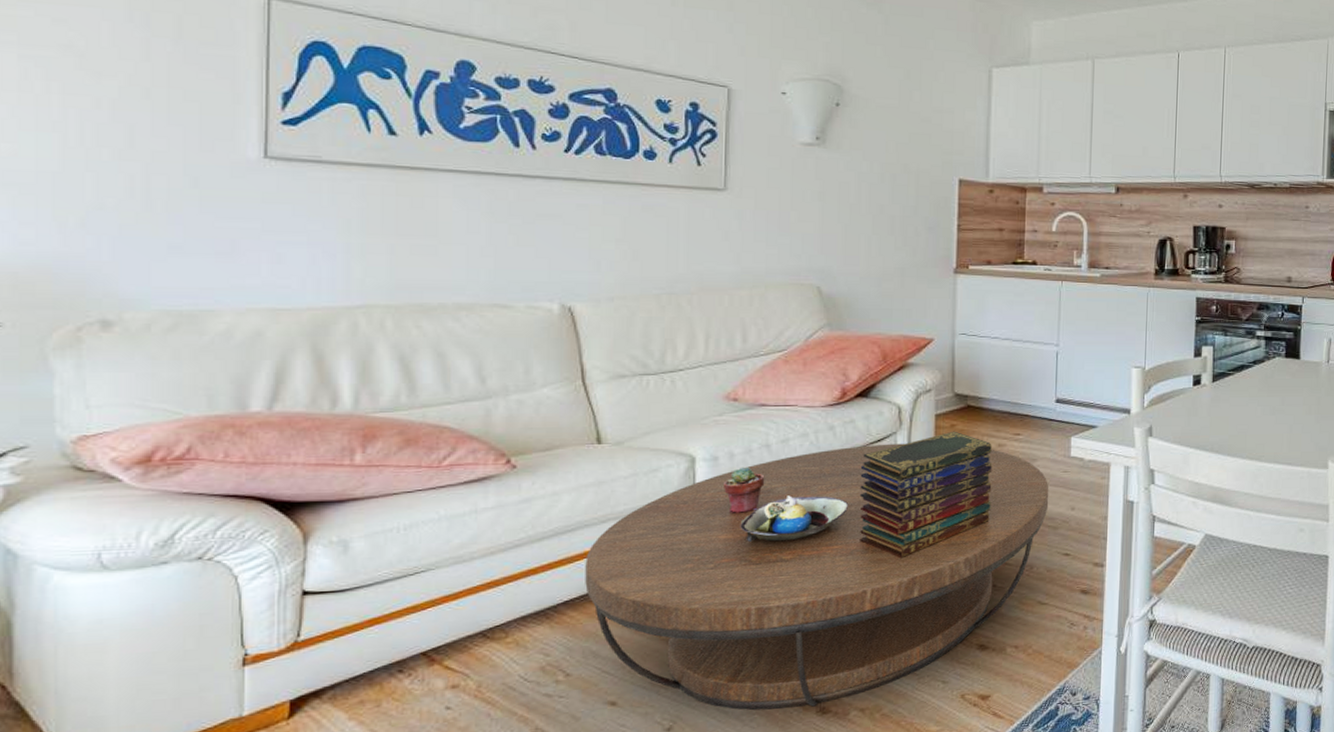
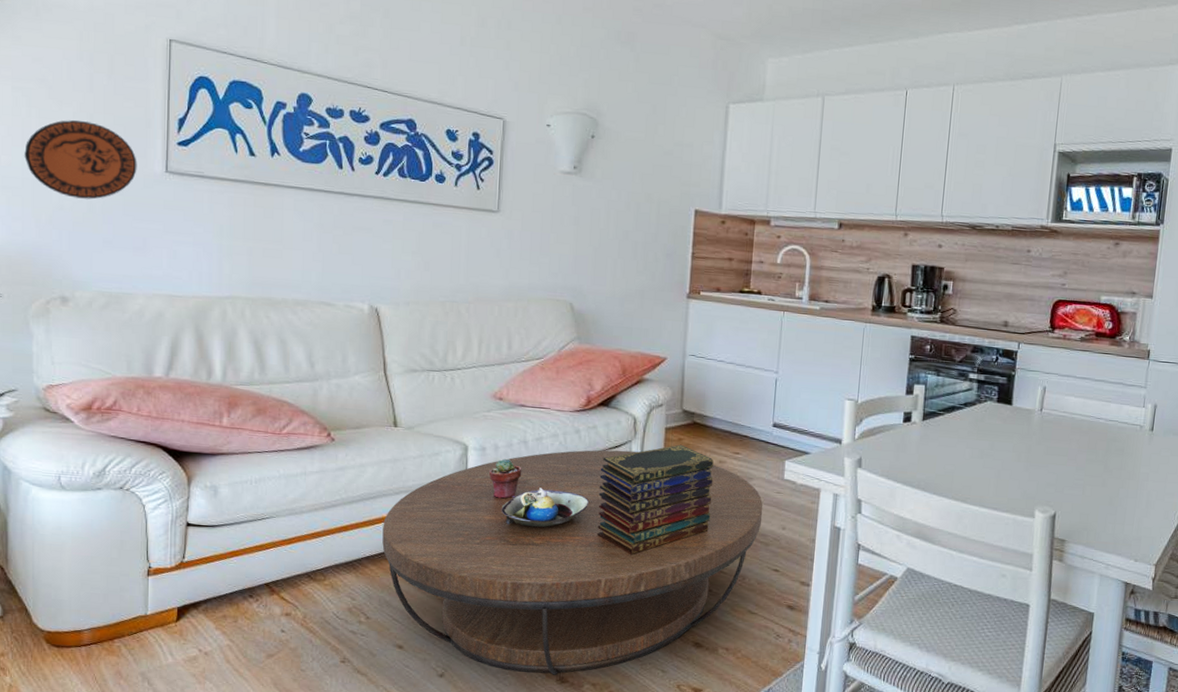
decorative plate: none [39,96,220,195] -> present [24,120,137,200]

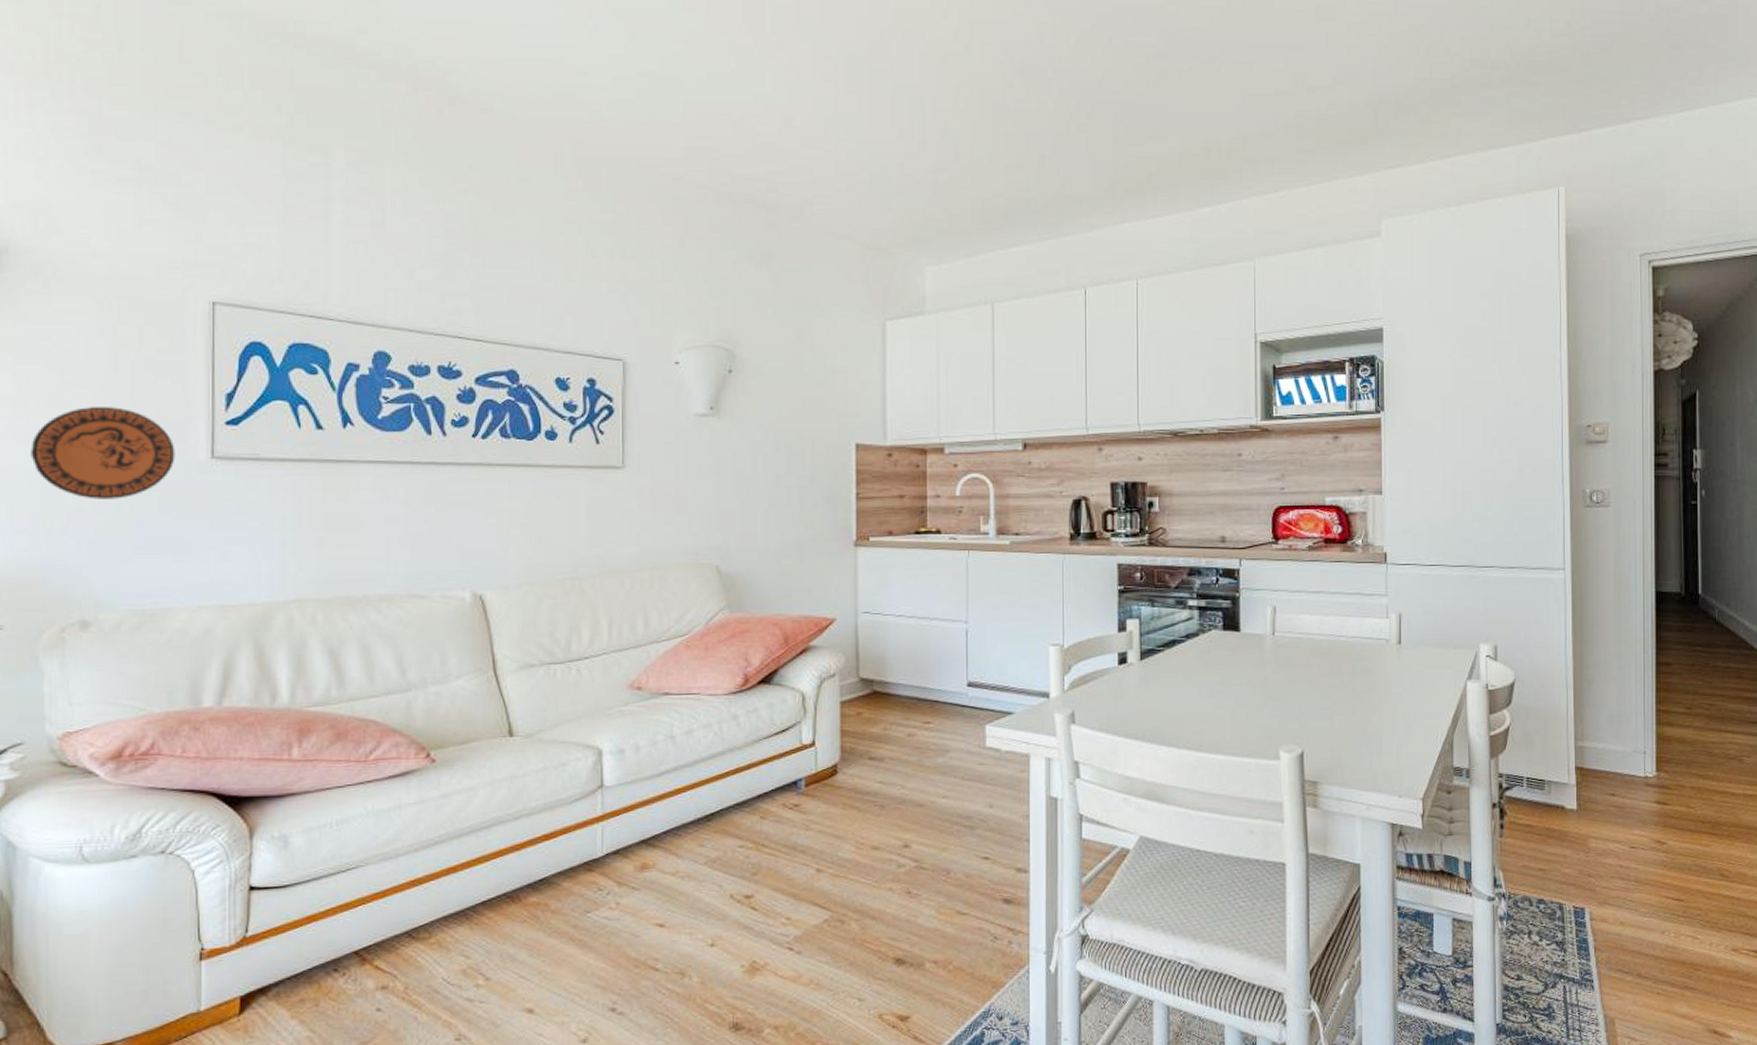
coffee table: present [382,450,763,675] -> none [501,733,965,1024]
potted succulent: present [489,458,522,499] -> none [631,760,671,810]
decorative bowl: present [501,488,590,528] -> none [647,791,756,841]
book stack: present [597,444,714,555] -> none [765,719,903,861]

